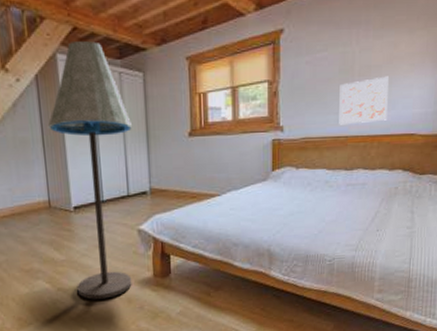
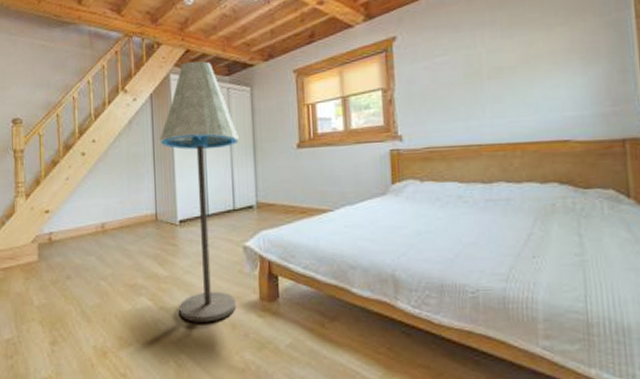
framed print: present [339,76,389,125] -> none [466,77,530,133]

